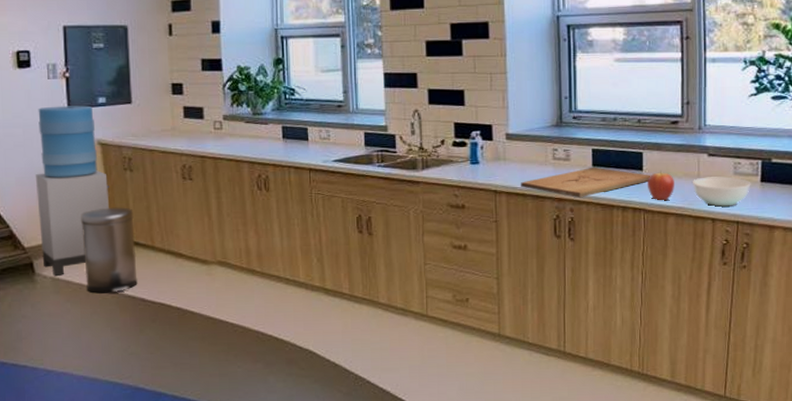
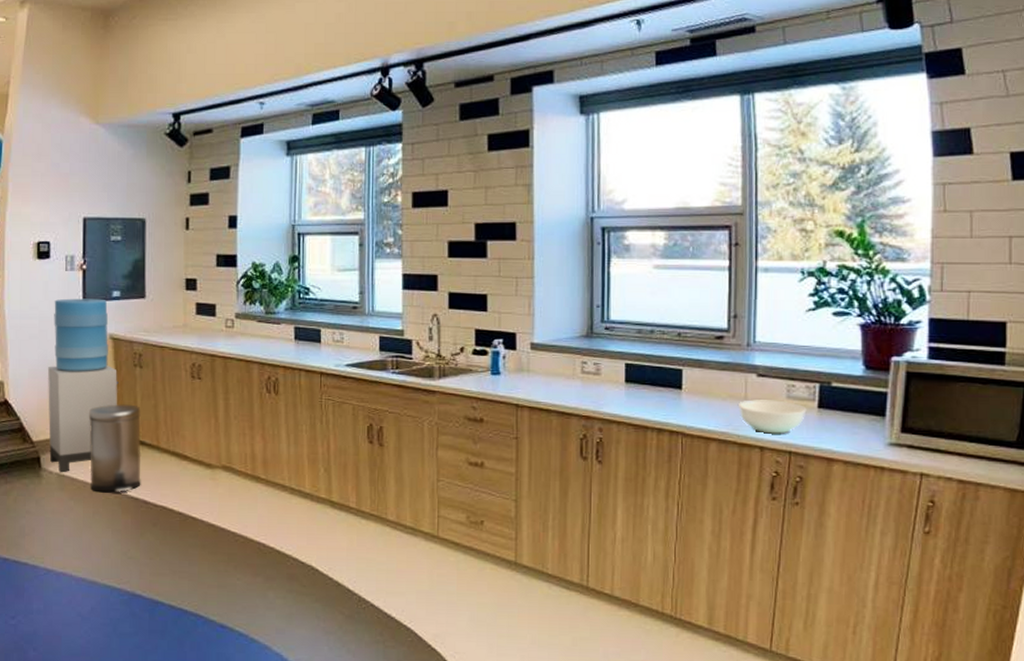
cutting board: present [521,167,651,198] -> none [545,383,691,417]
fruit: present [647,171,675,201] -> none [686,391,719,425]

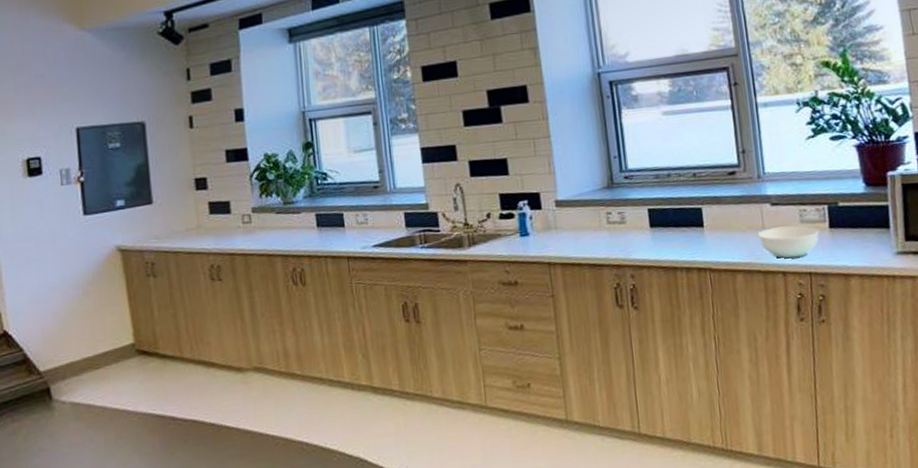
water cooler: present [48,298,119,472] -> none [51,210,132,400]
pedal bin: present [88,404,141,493] -> none [100,317,167,416]

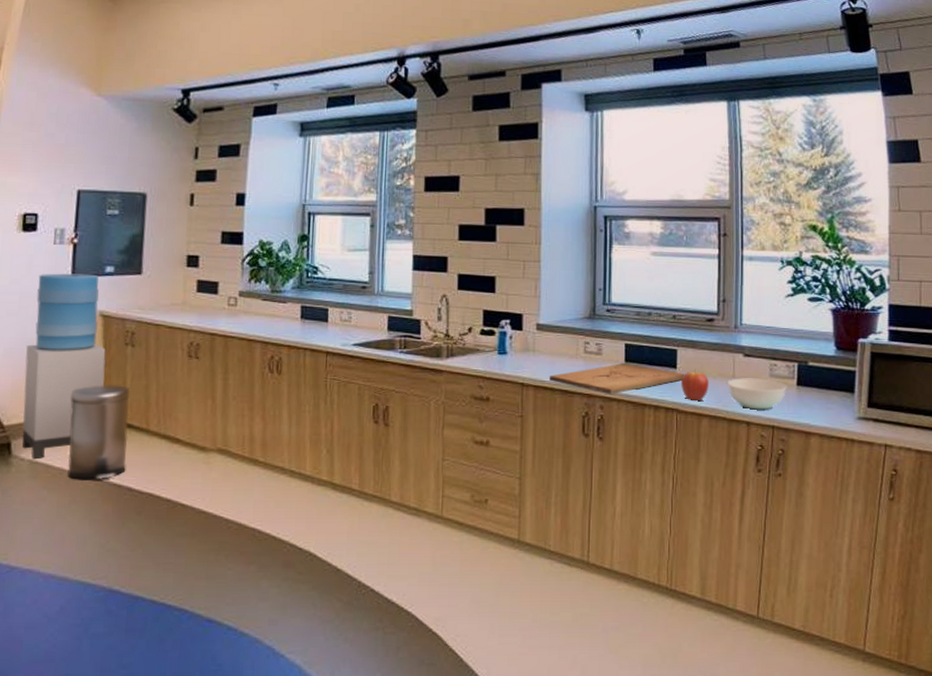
water cooler: none [51,210,132,400] -> present [22,273,107,458]
pedal bin: none [100,317,167,416] -> present [67,385,130,480]
cutting board: none [575,227,713,263] -> present [550,362,685,395]
fruit: none [709,226,740,259] -> present [680,370,710,402]

